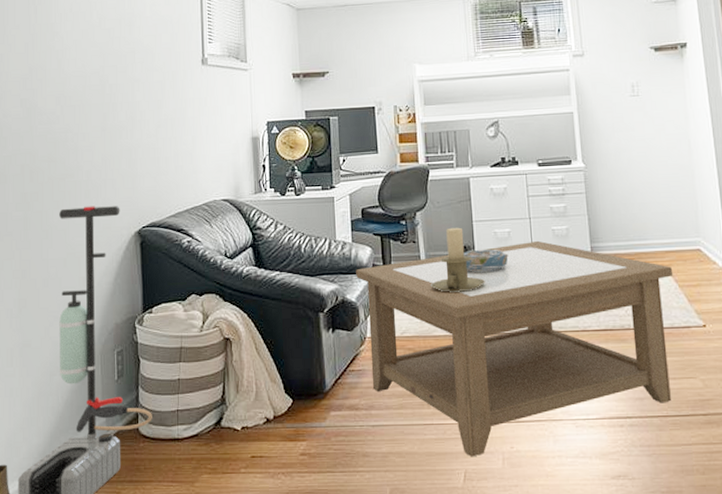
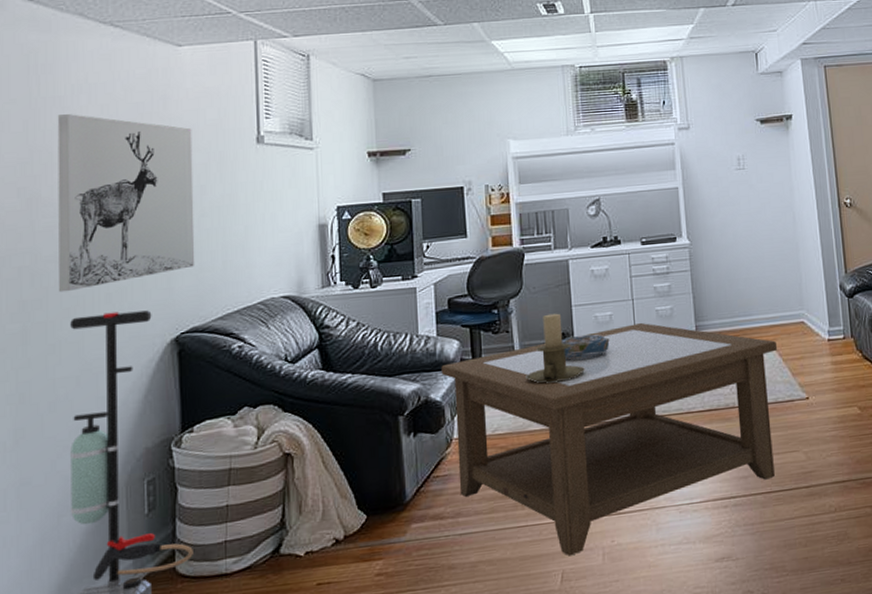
wall art: none [49,38,154,187] -> present [57,114,195,293]

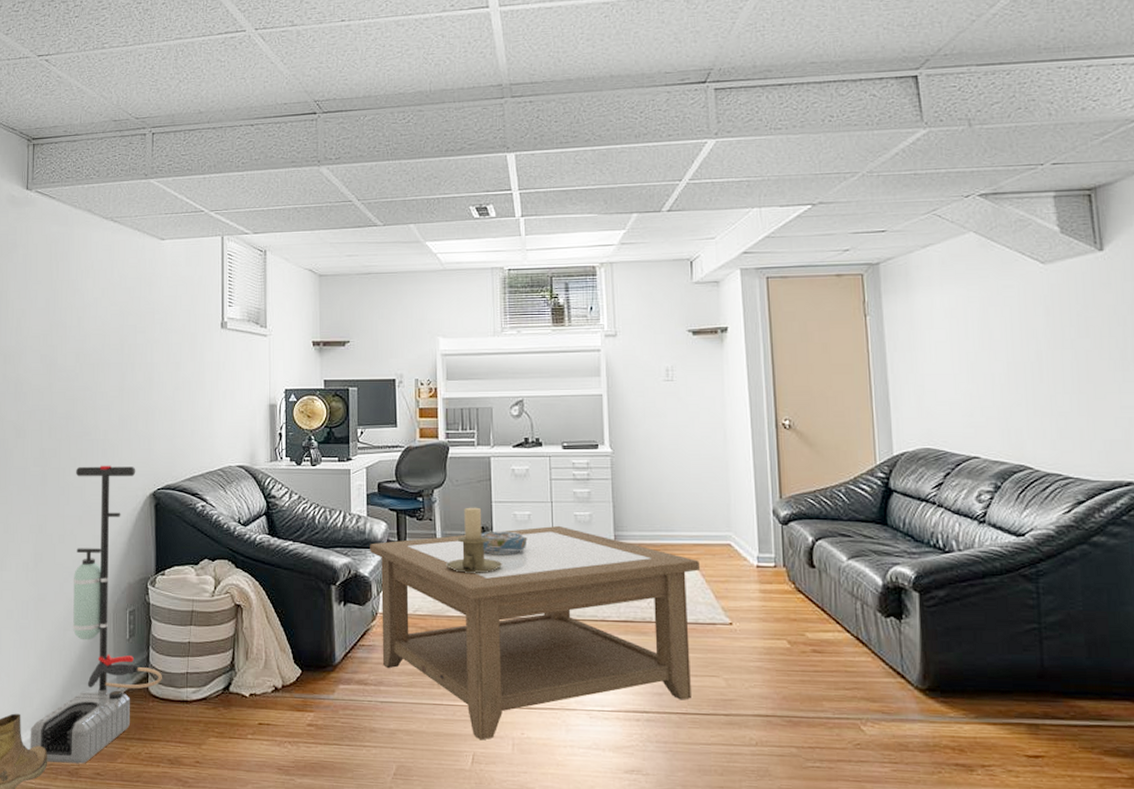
wall art: present [57,114,195,293] -> none [69,295,171,445]

